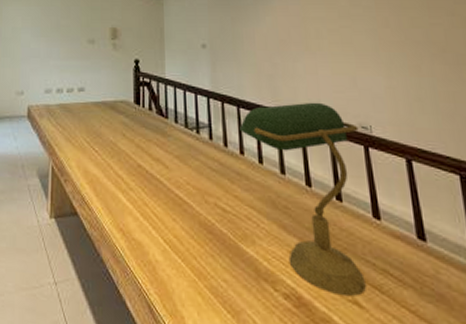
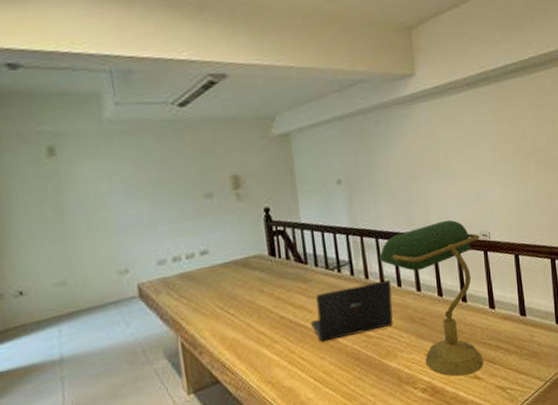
laptop: none [166,151,252,206] -> present [311,280,393,343]

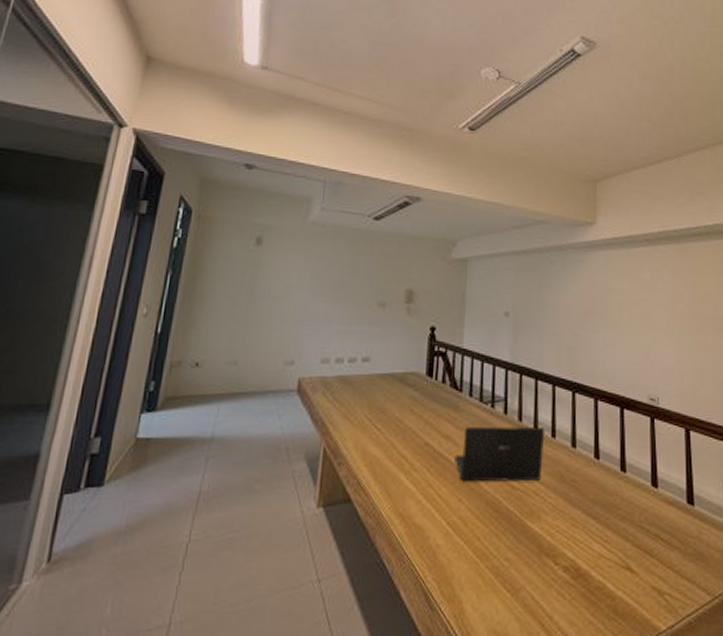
desk lamp: present [379,219,483,377] -> none [536,374,647,564]

